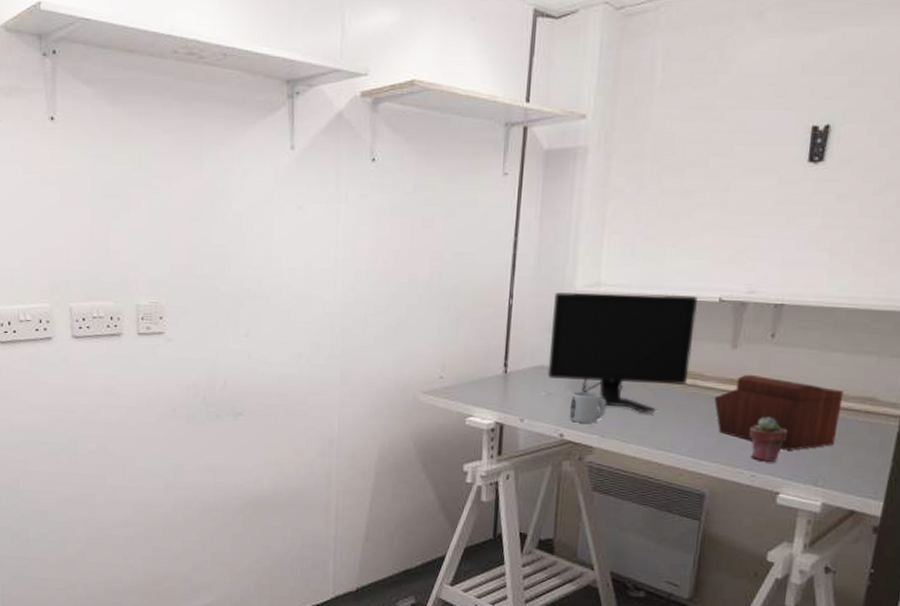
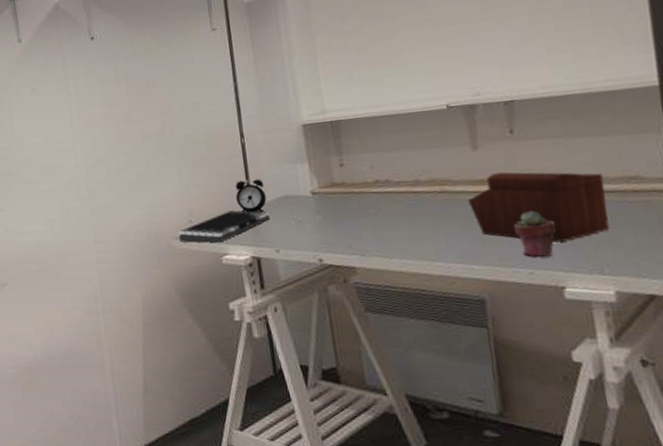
computer keyboard: none [427,372,522,403] -> present [178,210,271,243]
alarm clock: none [492,343,523,379] -> present [235,179,267,213]
computer monitor: present [547,292,698,413] -> none [283,107,436,226]
mug: present [569,391,606,423] -> none [322,213,360,246]

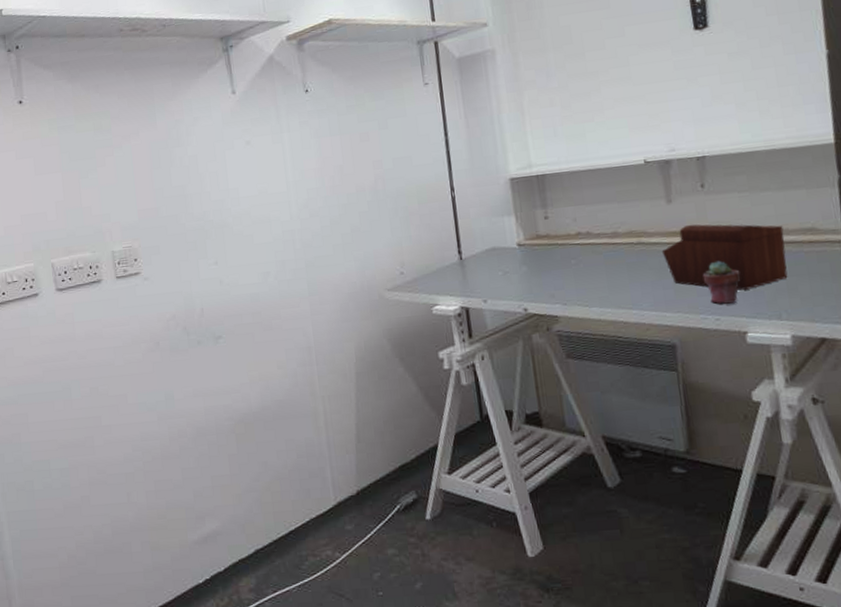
computer keyboard: present [178,210,271,243] -> none [391,262,479,294]
alarm clock: present [235,179,267,213] -> none [445,231,475,264]

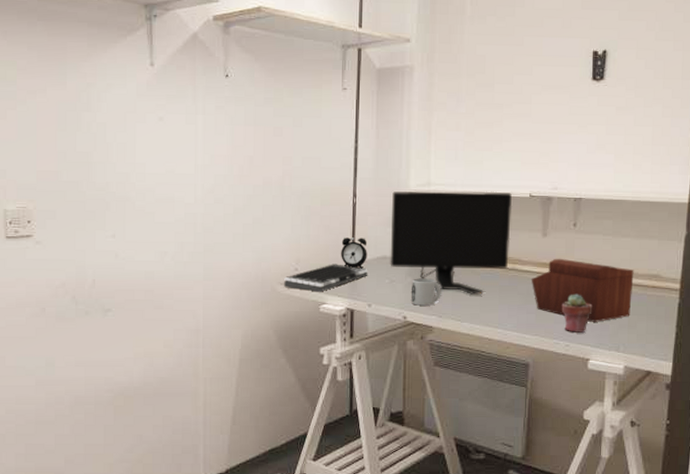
computer keyboard: none [391,262,479,294] -> present [284,264,368,292]
alarm clock: none [445,231,475,264] -> present [341,237,368,269]
computer monitor: none [492,162,633,276] -> present [390,191,513,295]
mug: none [527,264,562,295] -> present [410,278,441,306]

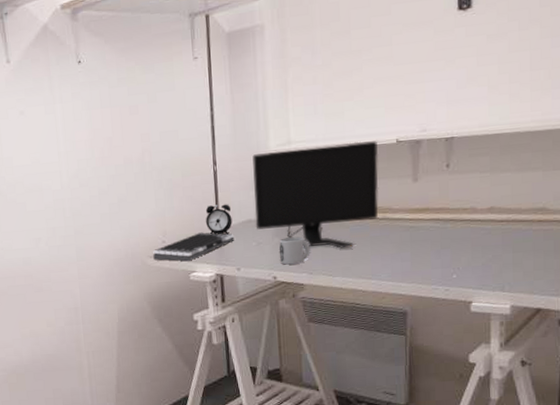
sewing box: present [531,258,634,322] -> none [403,201,517,264]
potted succulent: present [561,294,593,333] -> none [438,236,473,276]

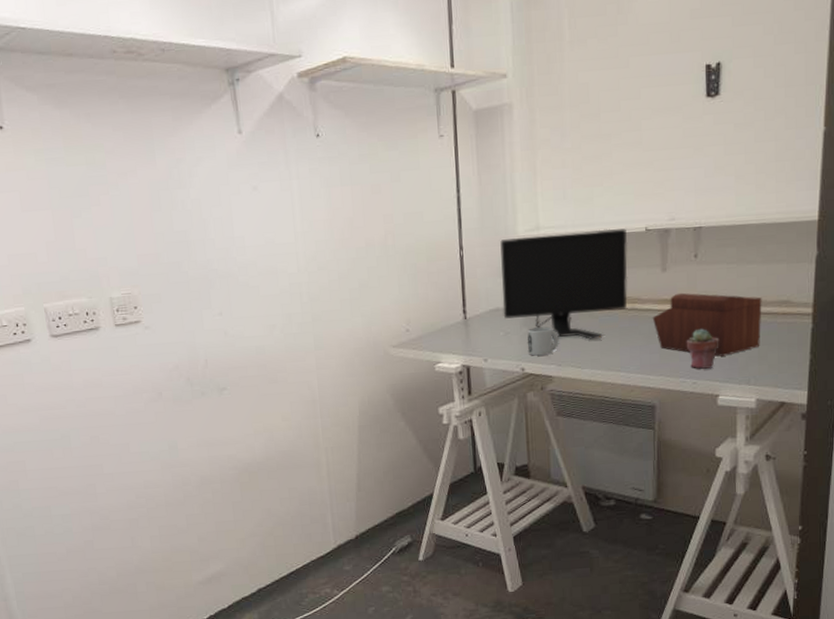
computer keyboard: present [153,232,235,261] -> none [396,320,482,352]
alarm clock: present [205,204,232,235] -> none [451,291,479,324]
sewing box: none [403,201,517,264] -> present [652,292,762,357]
potted succulent: none [438,236,473,276] -> present [686,328,719,369]

